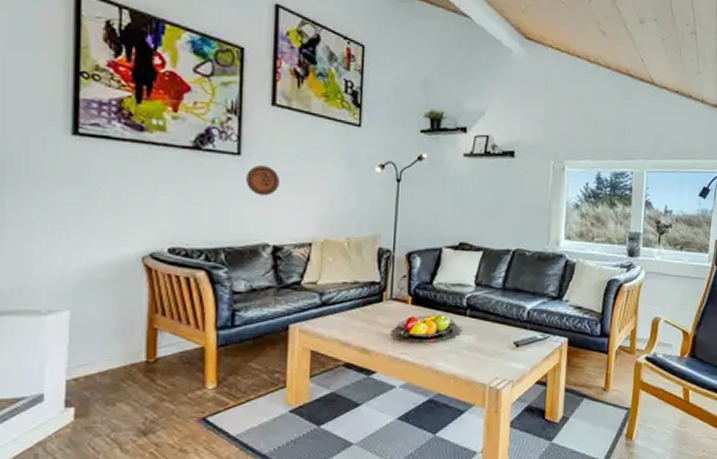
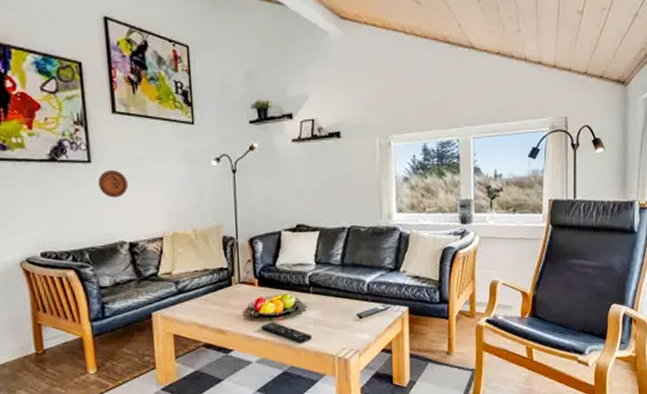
remote control: none [410,344,465,370] -> present [261,321,313,344]

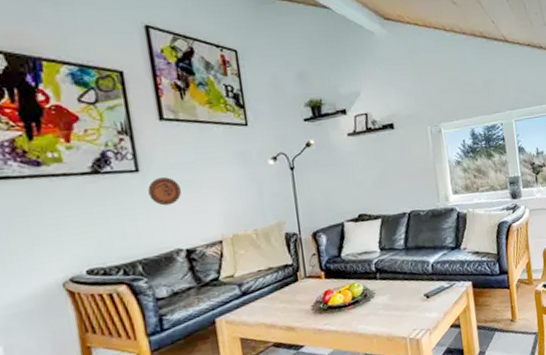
remote control: present [261,321,313,344] -> none [331,311,383,331]

